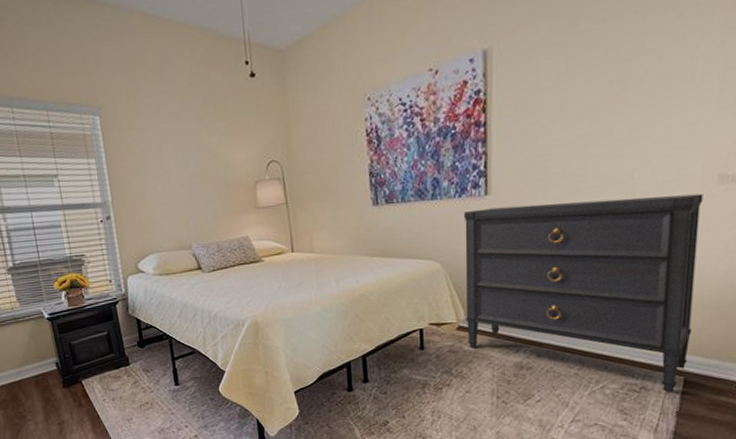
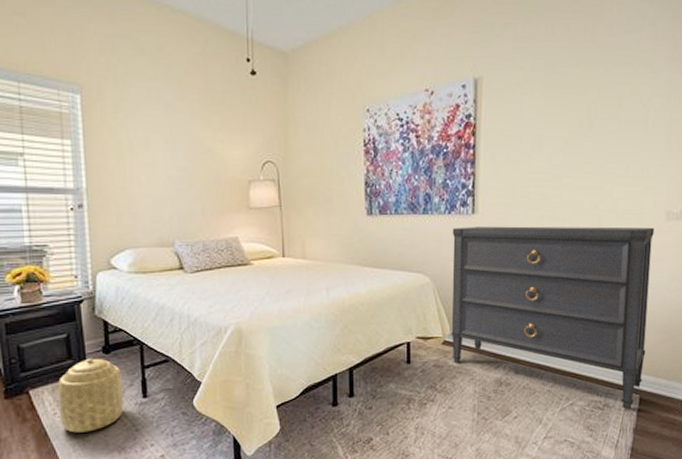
basket: none [104,351,160,416] -> present [57,358,124,433]

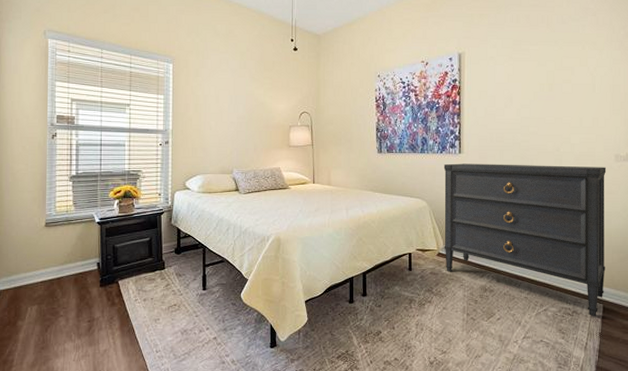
basket: present [57,358,124,433] -> none [139,257,189,316]

